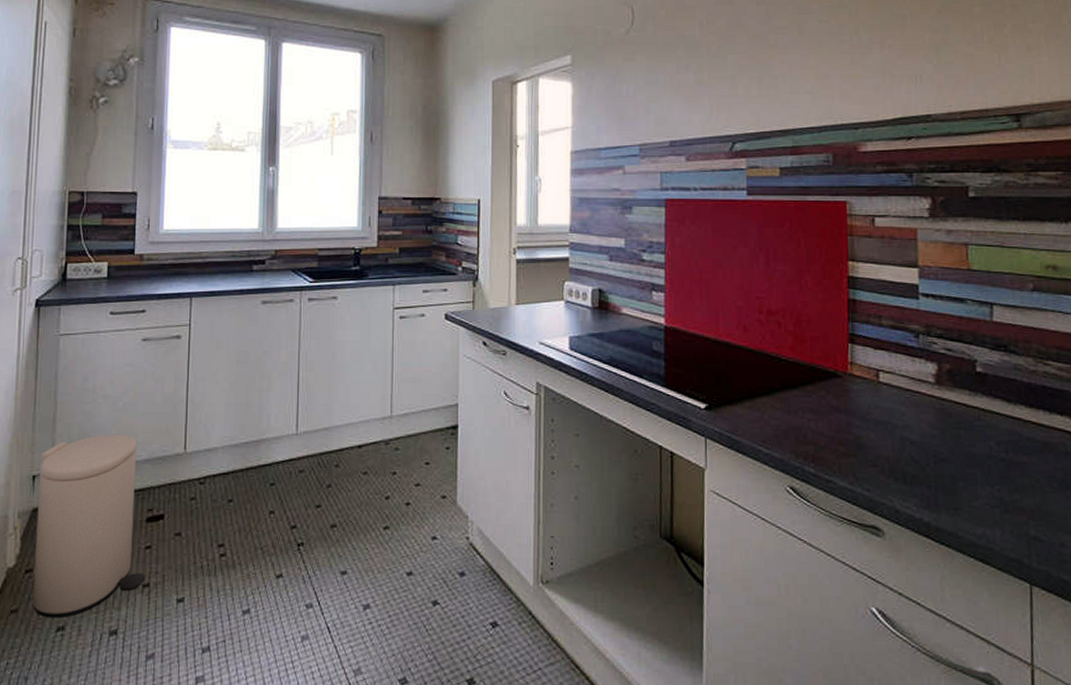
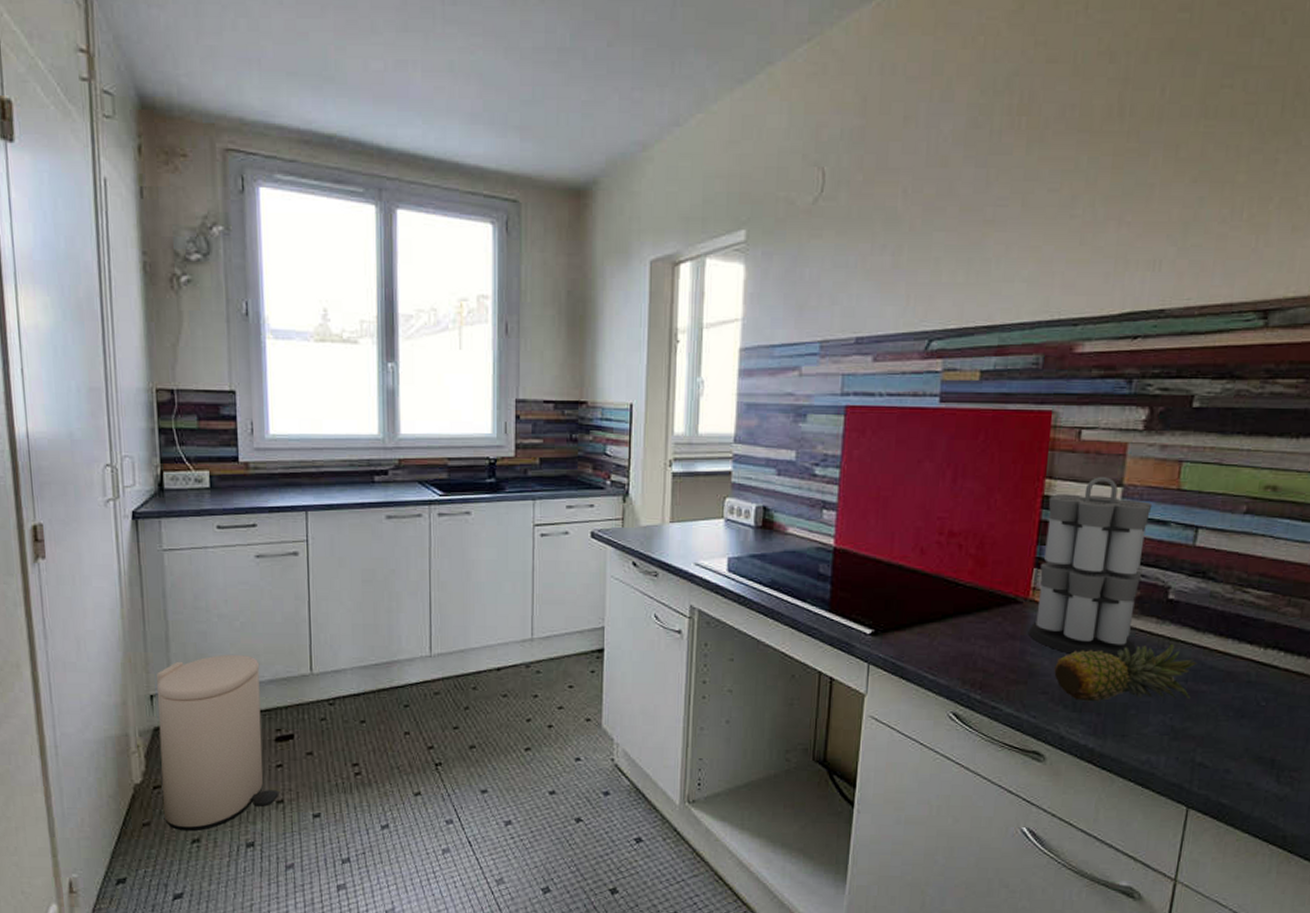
spice rack: none [851,259,955,429] -> present [1028,477,1153,657]
fruit: none [881,415,1014,474] -> present [1054,643,1197,702]

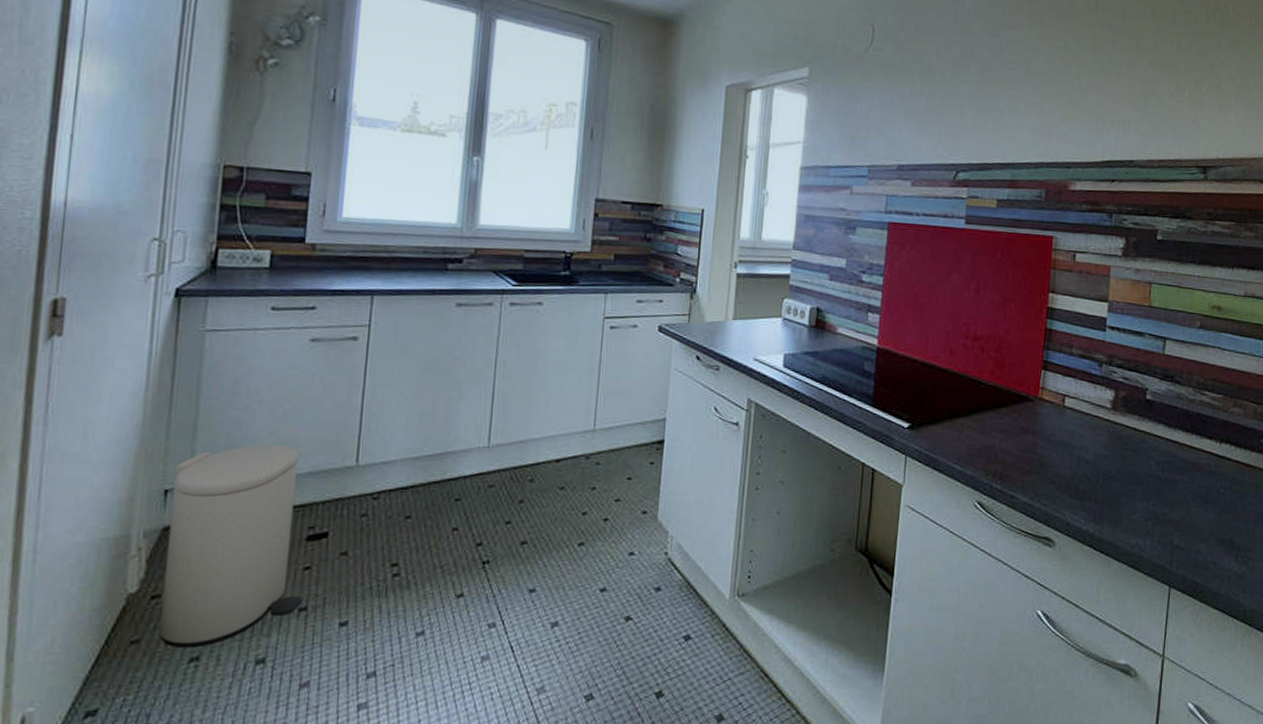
spice rack: present [1028,477,1153,657] -> none [1038,293,1131,450]
fruit: present [1054,643,1197,702] -> none [1060,438,1171,491]

